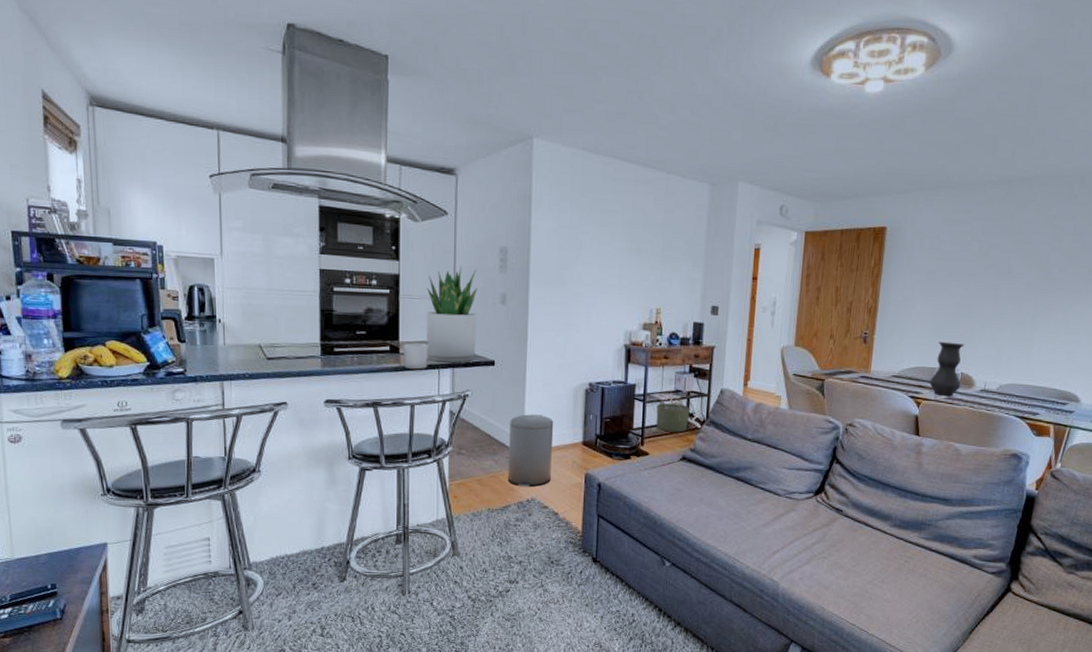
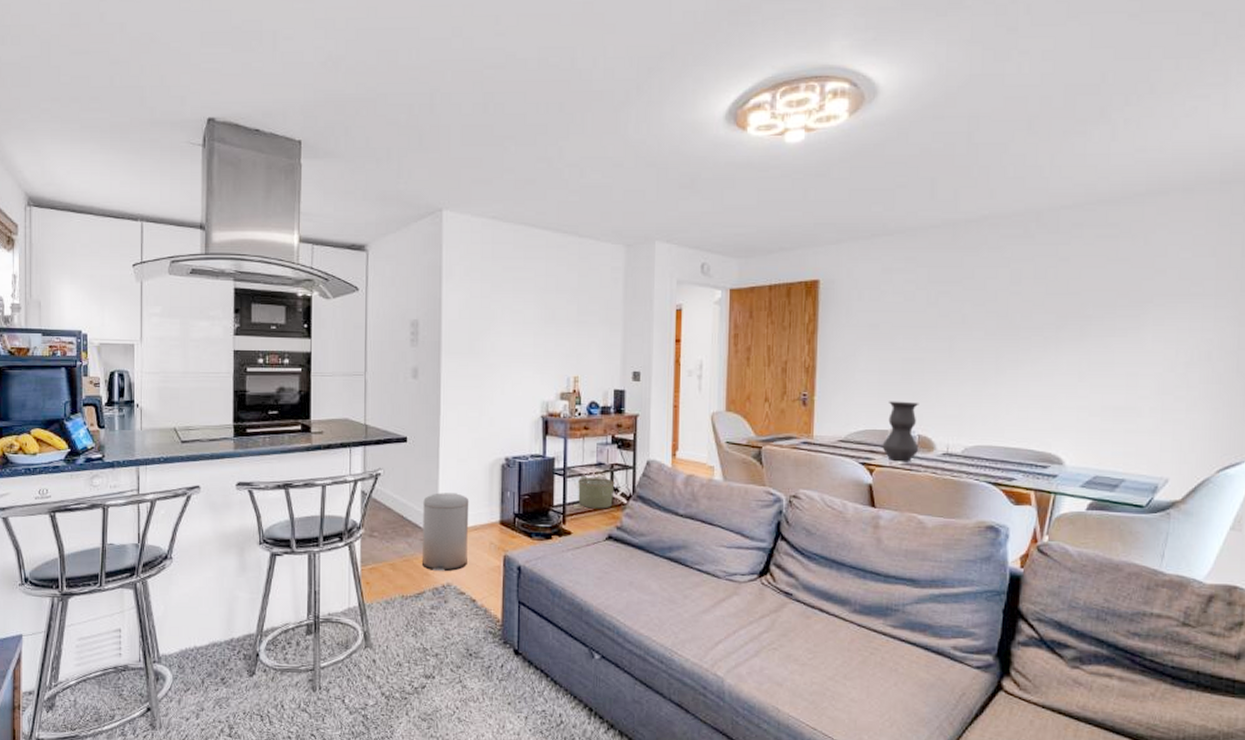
mug: present [403,343,429,370] -> none [315,421,341,449]
planter: present [426,266,478,363] -> none [337,341,390,441]

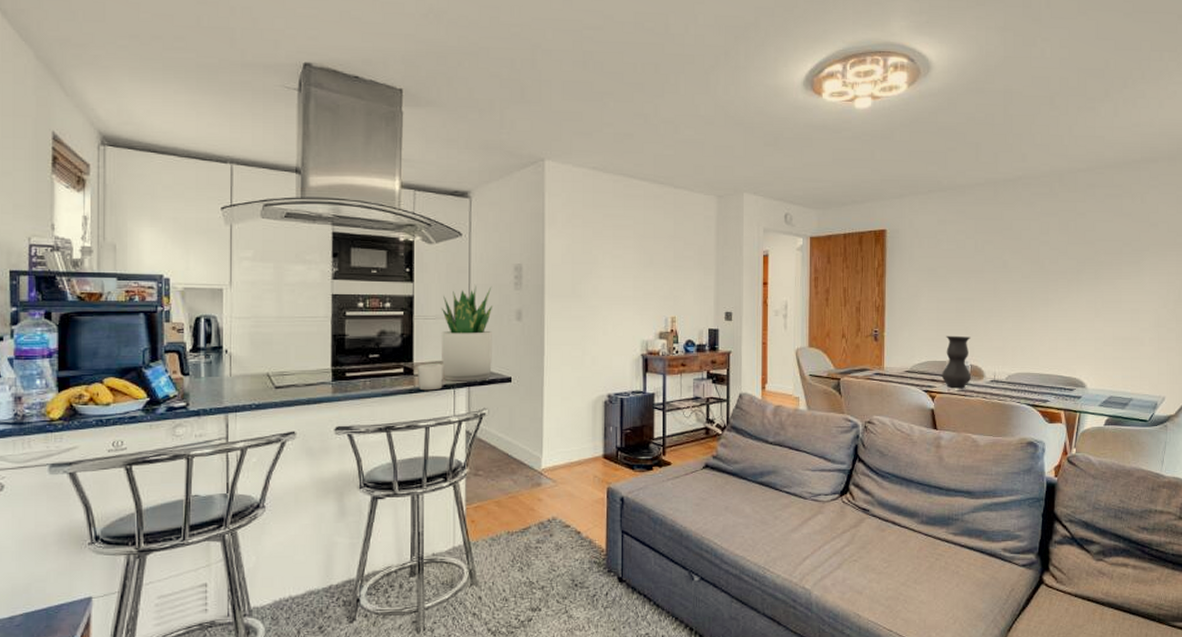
mug: none [315,421,341,449] -> present [418,364,444,391]
planter: none [337,341,390,441] -> present [441,285,493,382]
pedal bin: present [421,493,469,572] -> none [527,430,573,507]
basket: present [578,476,615,509] -> none [677,410,710,440]

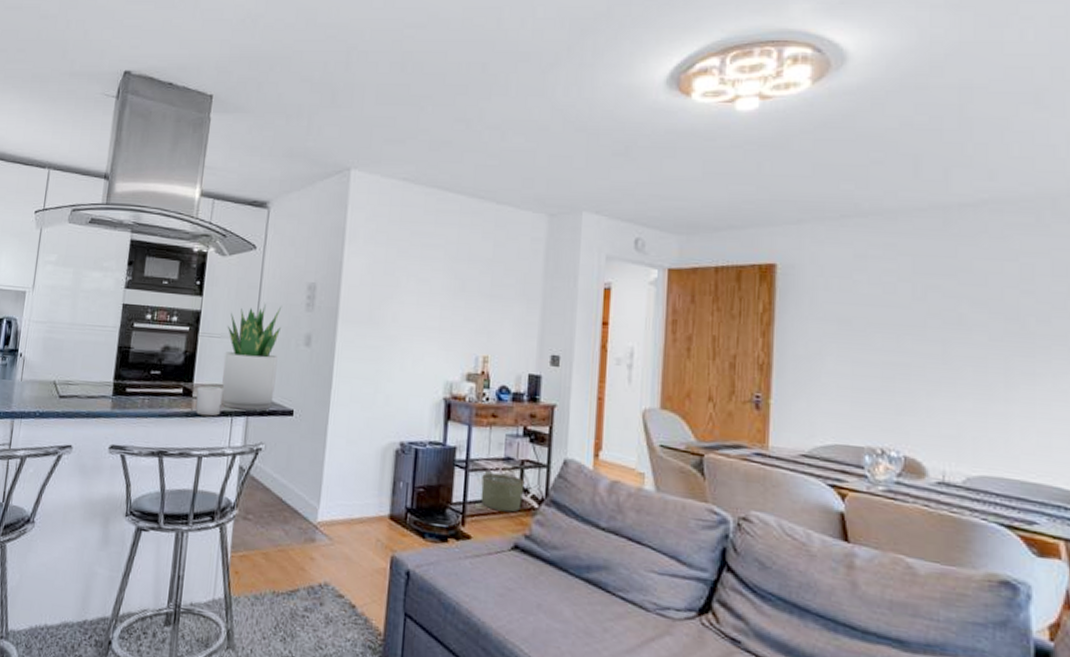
basket: none [677,410,710,440] -> present [481,471,525,513]
vase: present [941,335,972,389] -> none [857,411,906,490]

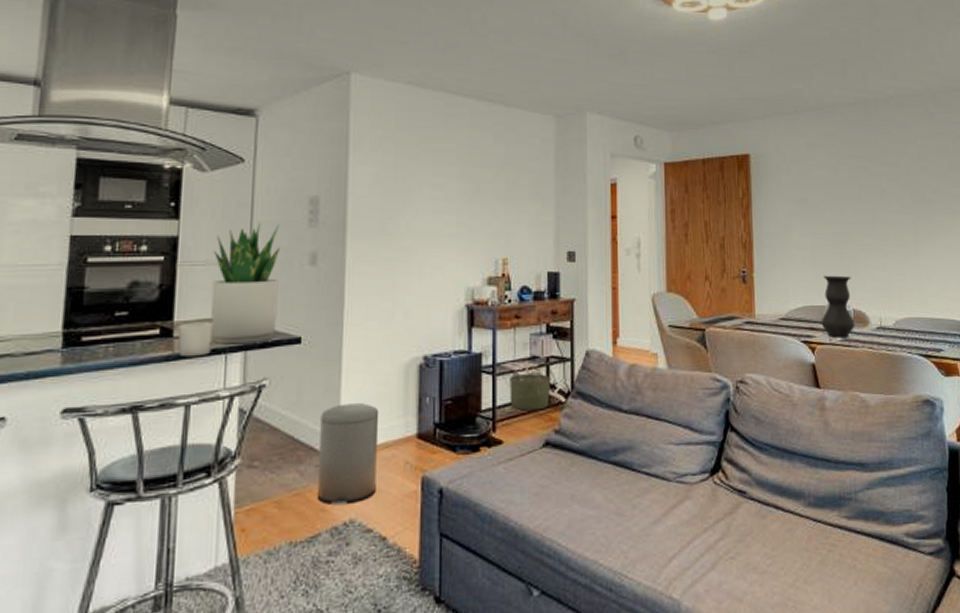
pedal bin: none [298,476,357,569] -> present [316,403,379,506]
vase: none [857,411,906,490] -> present [821,275,856,338]

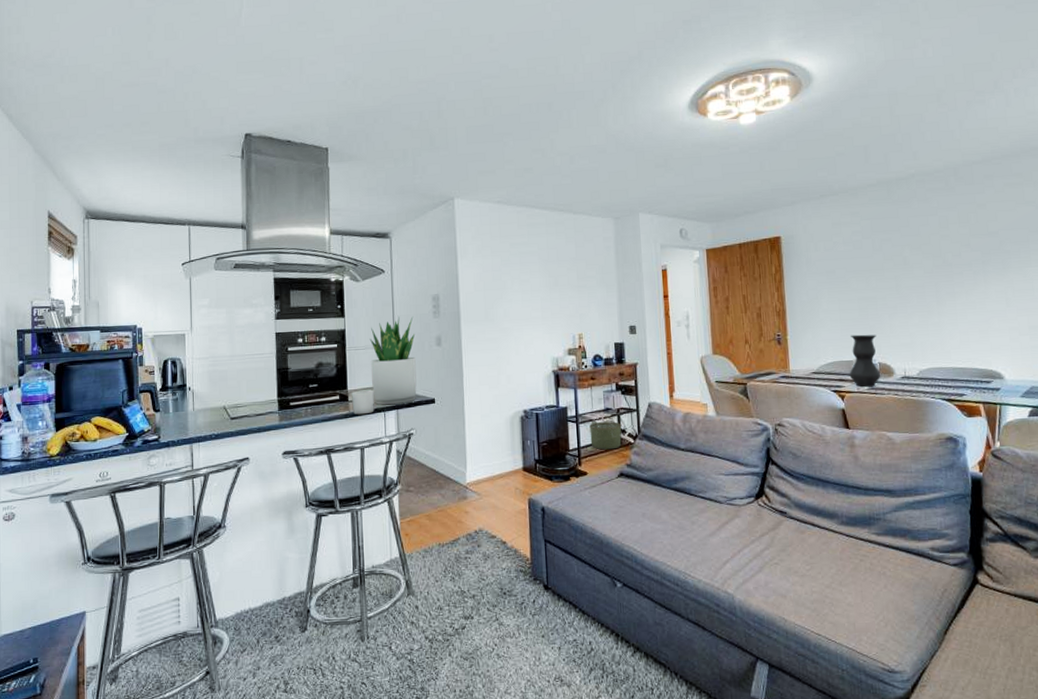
pedal bin: present [316,403,379,506] -> none [453,445,496,519]

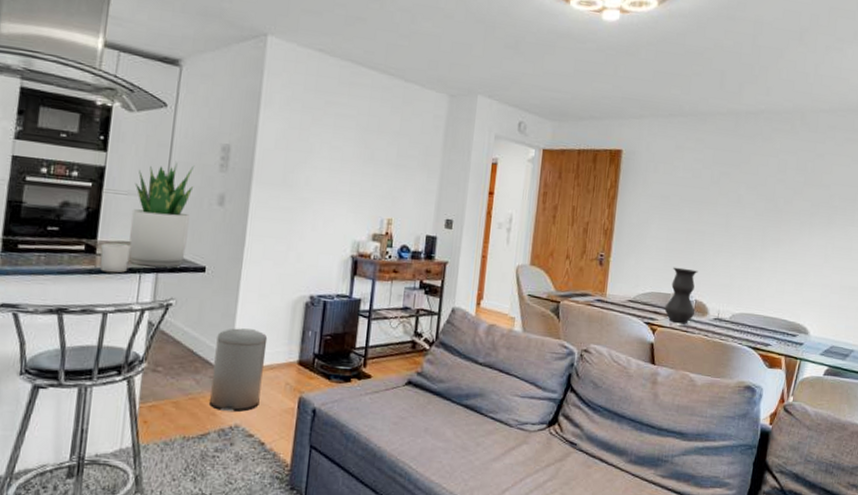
pedal bin: none [453,445,496,519] -> present [209,328,268,412]
basket: present [589,421,622,450] -> none [381,320,419,354]

